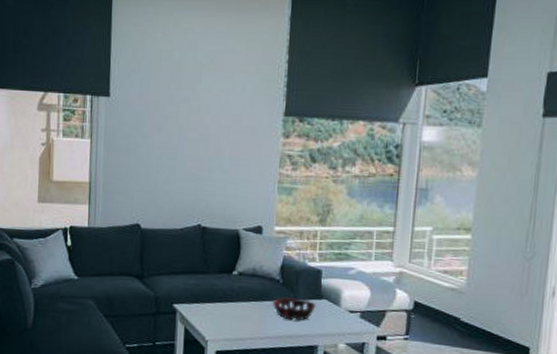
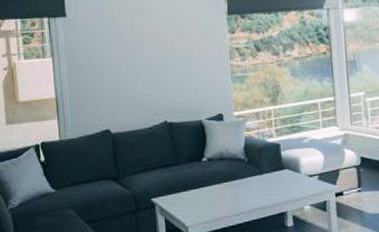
decorative bowl: present [272,297,316,321] -> none [241,172,280,194]

